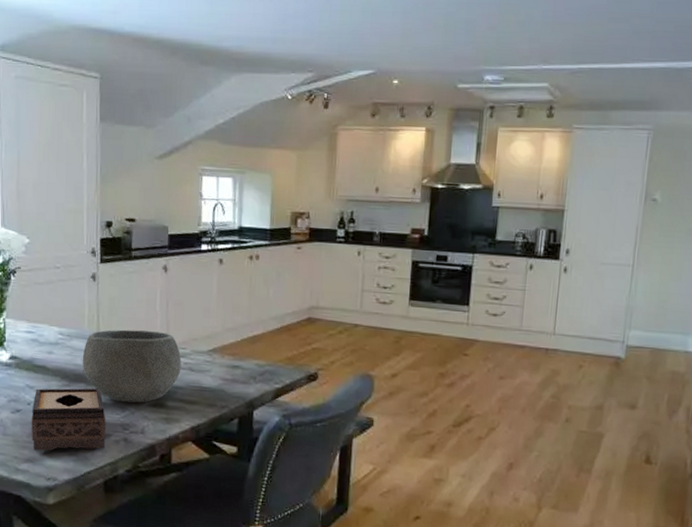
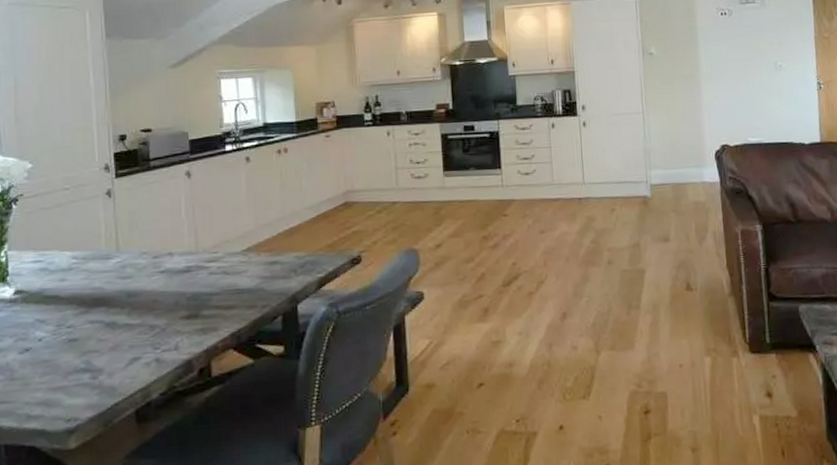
tissue box: present [31,388,106,451] -> none [43,310,134,392]
bowl: present [82,329,182,403] -> none [101,239,215,320]

